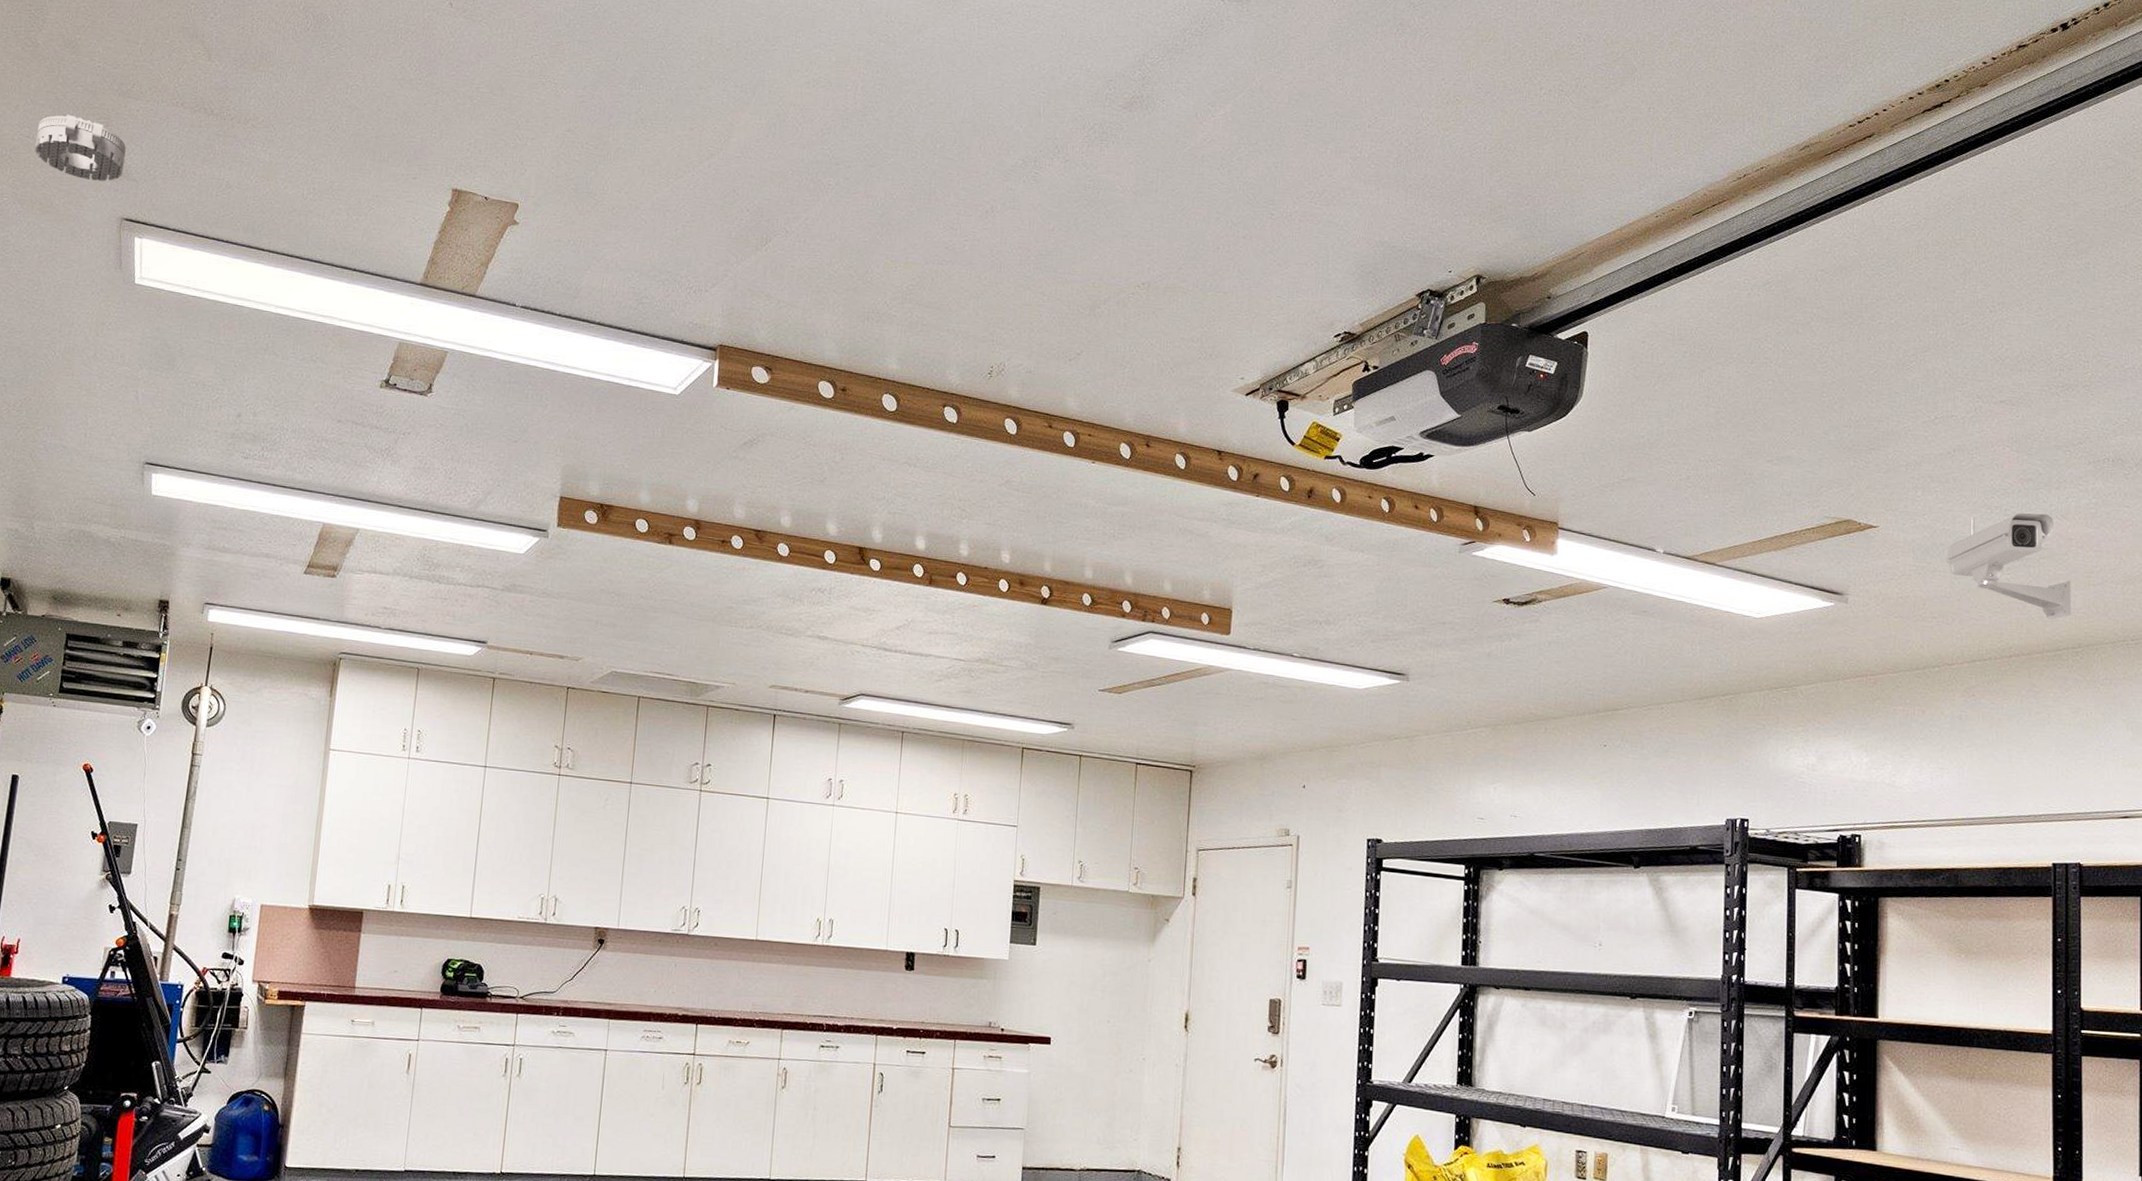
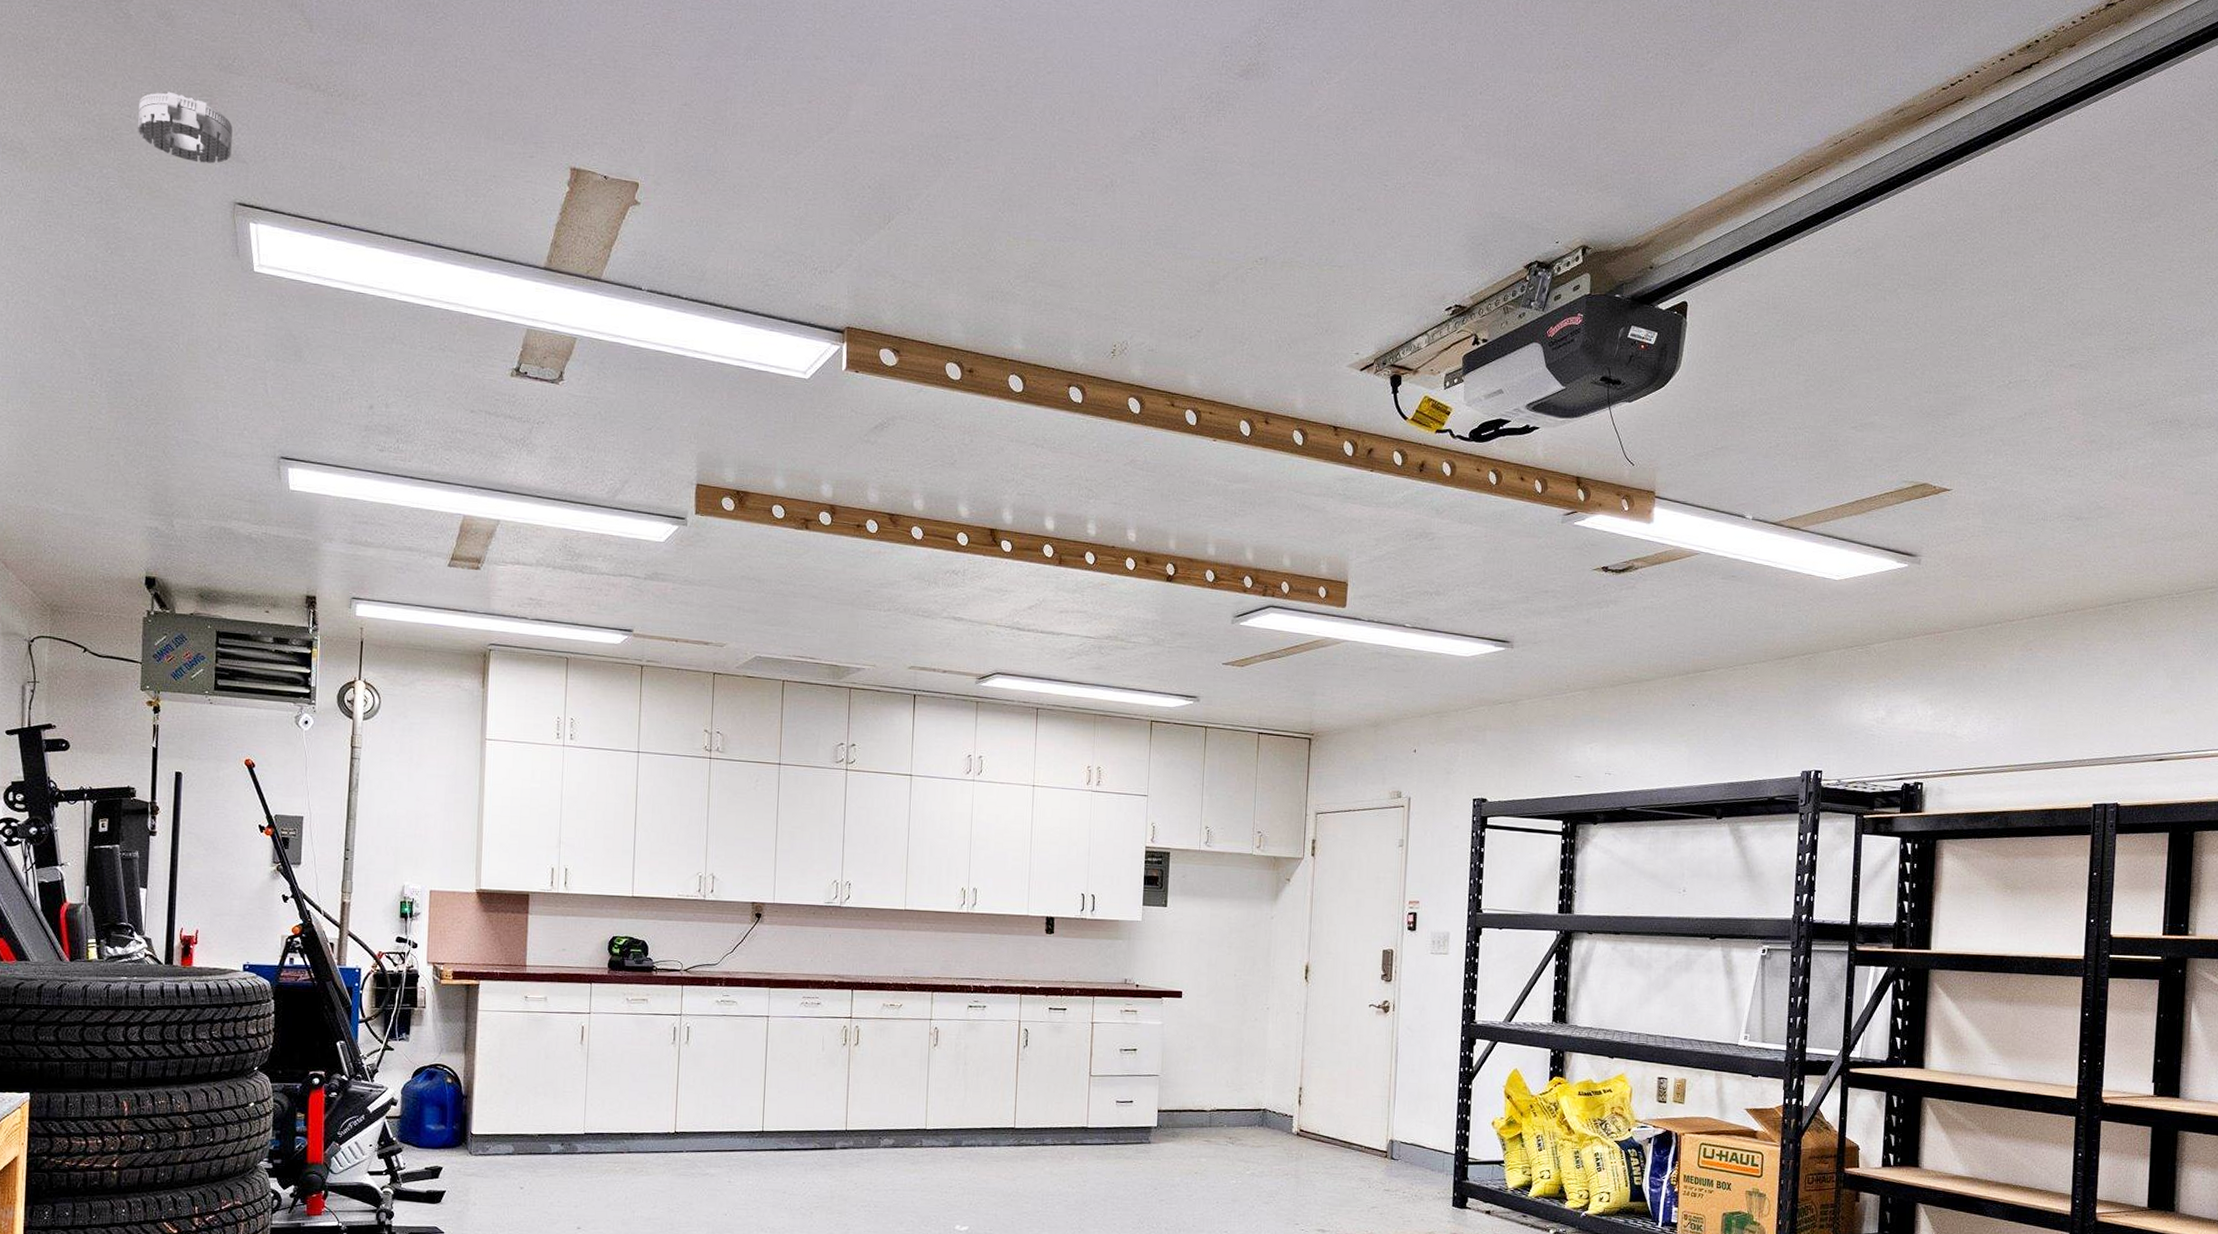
security camera: present [1946,513,2071,619] -> none [2012,473,2125,576]

